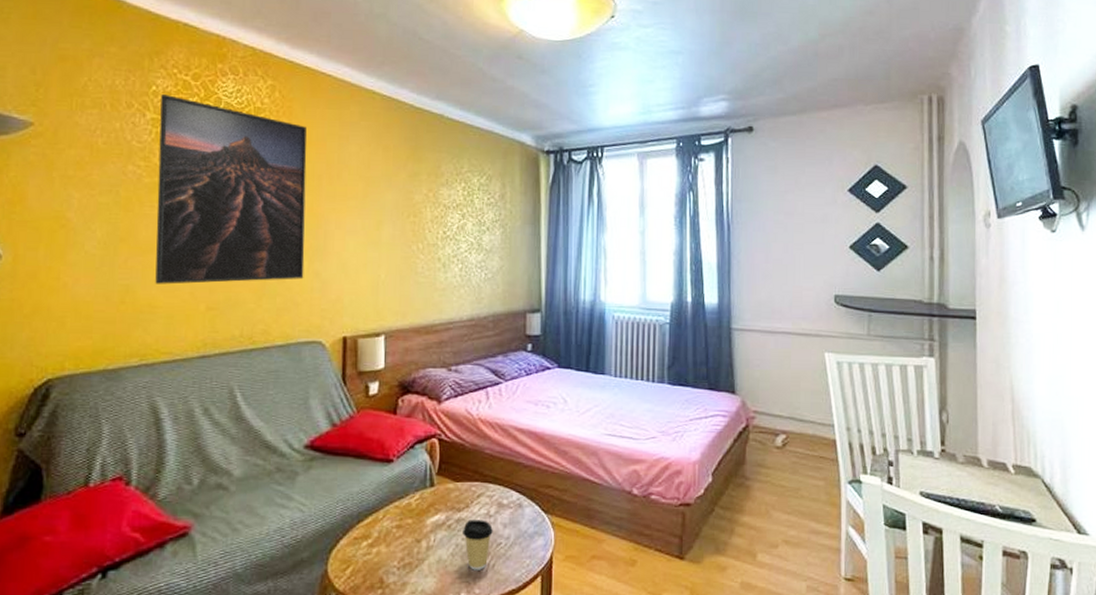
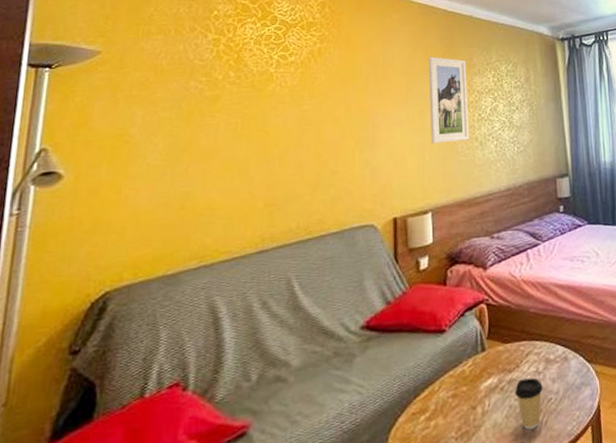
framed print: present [155,93,307,284] -> none [215,16,356,188]
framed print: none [388,159,433,261] -> present [428,56,470,144]

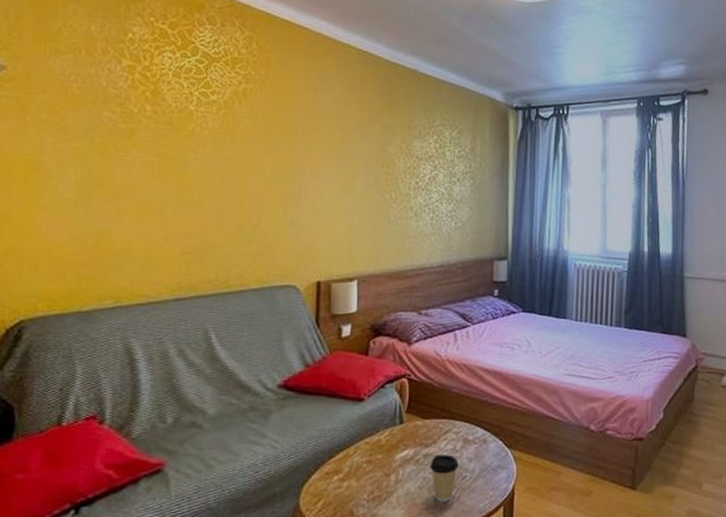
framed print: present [428,56,470,144] -> none [362,112,406,209]

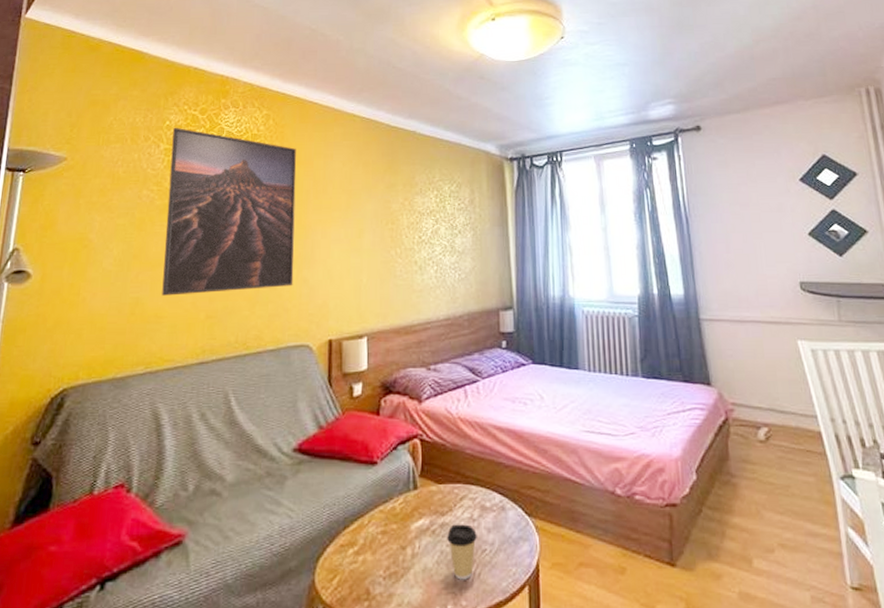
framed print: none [130,41,284,229] -> present [162,127,297,296]

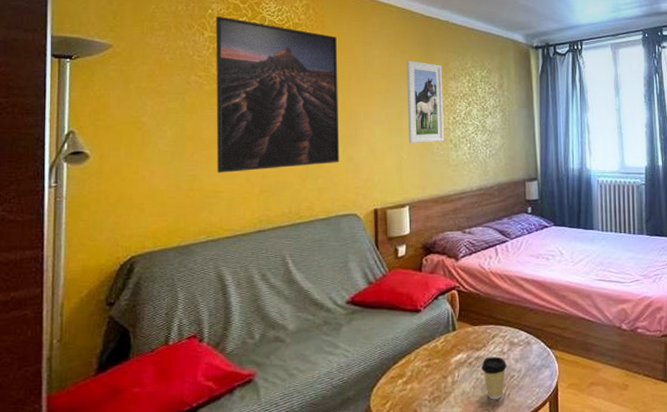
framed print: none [368,173,409,265] -> present [406,60,445,143]

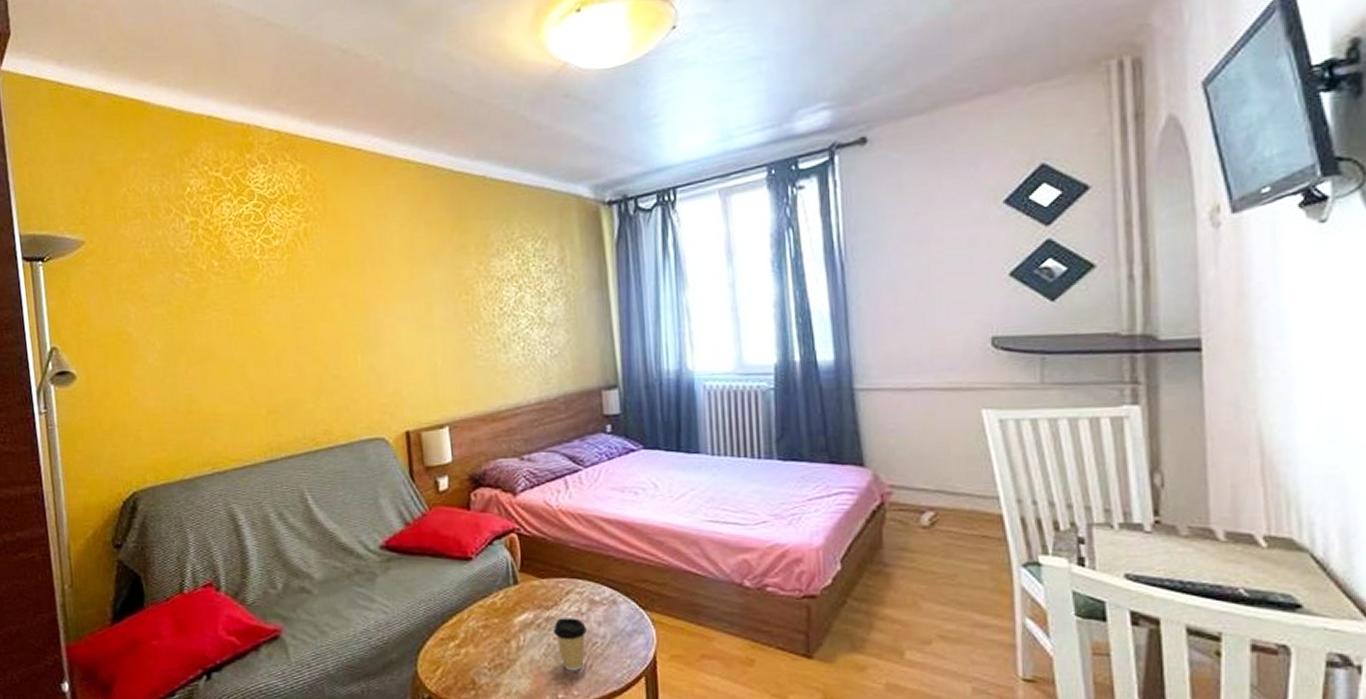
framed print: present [216,15,340,173] -> none [196,194,359,391]
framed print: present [406,60,445,143] -> none [433,233,490,345]

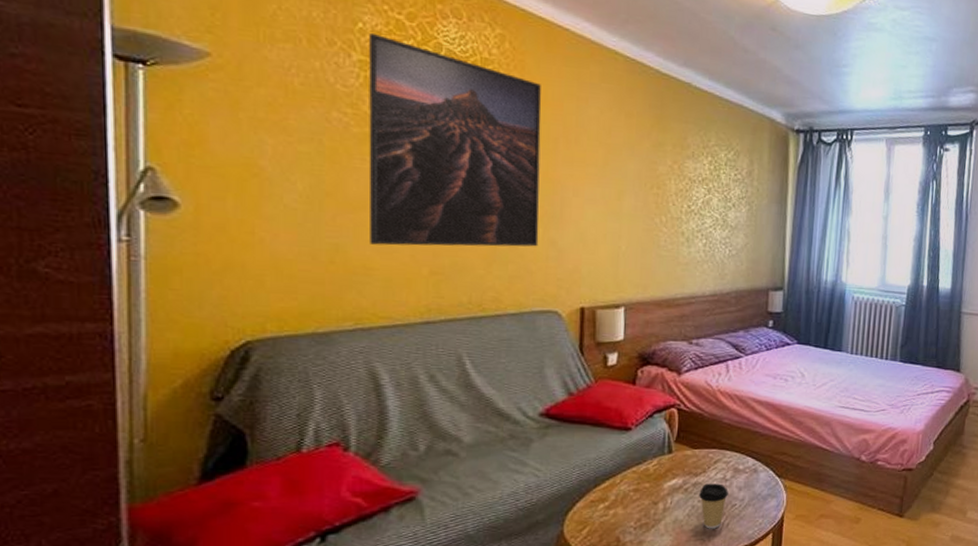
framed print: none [196,194,359,391] -> present [368,32,542,247]

